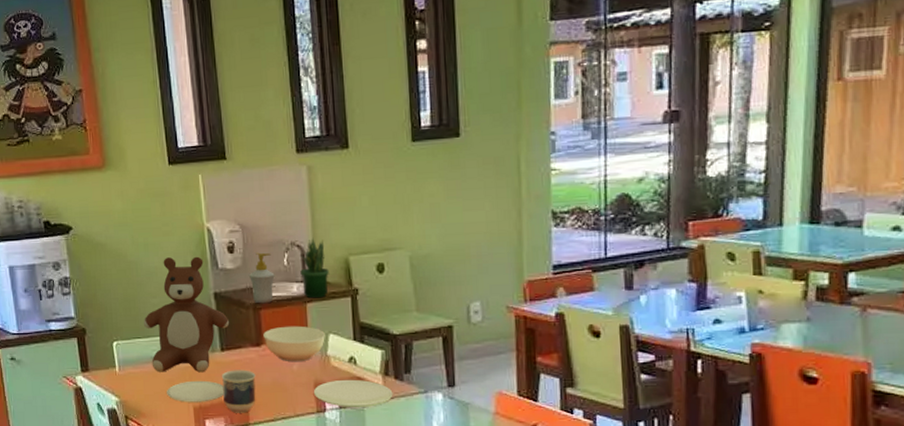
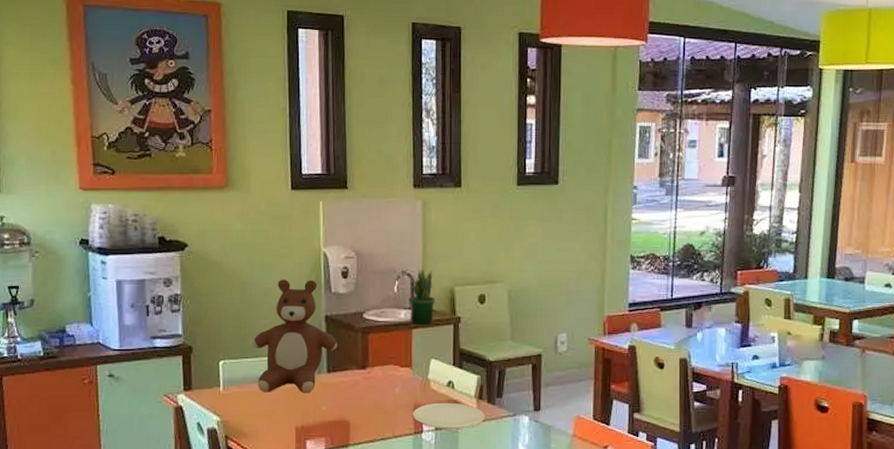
plate: present [167,380,225,403] -> none [270,401,327,423]
cup: present [221,369,256,413] -> none [325,391,359,434]
soap bottle: present [249,252,275,304] -> none [361,279,385,328]
bowl: present [263,325,326,361] -> none [369,350,428,384]

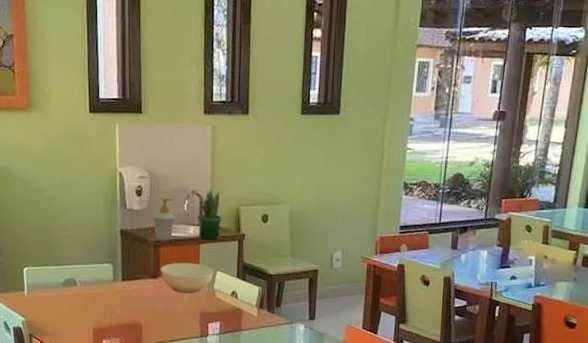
teddy bear: present [252,279,338,394] -> none [53,196,132,299]
soap bottle: none [361,279,385,328] -> present [153,197,175,242]
bowl: none [369,350,428,384] -> present [161,262,215,293]
plate: present [412,402,485,429] -> none [199,310,265,334]

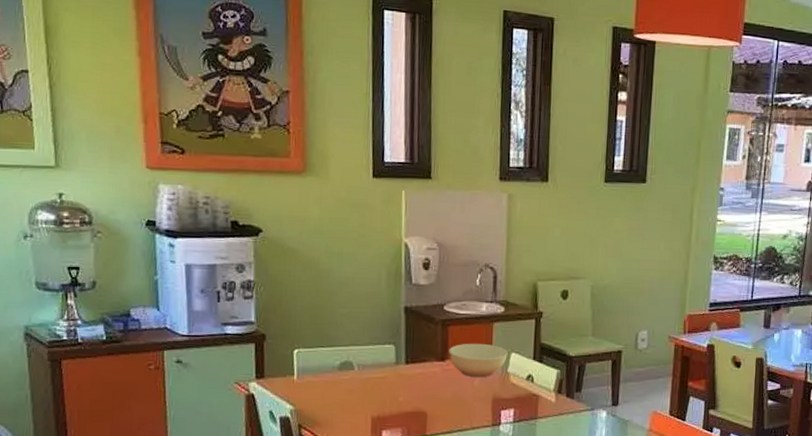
soap bottle: present [153,197,175,242] -> none [441,271,466,321]
planter: present [197,188,222,240] -> none [491,261,518,319]

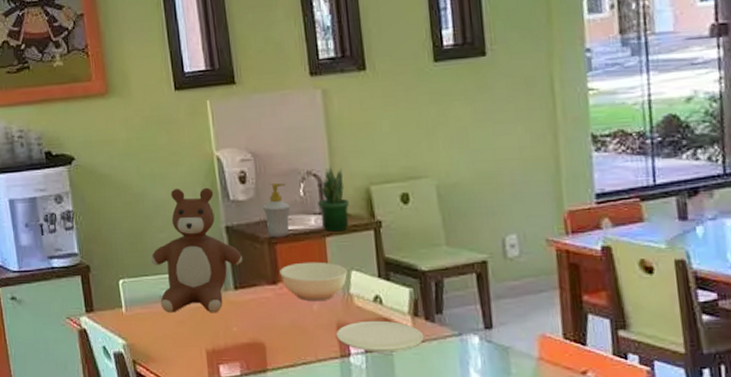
teddy bear: none [328,269,417,384] -> present [150,187,243,313]
soap bottle: none [441,271,466,321] -> present [263,182,291,238]
plate: none [490,395,564,422] -> present [336,320,424,351]
planter: none [491,261,518,319] -> present [318,165,349,232]

